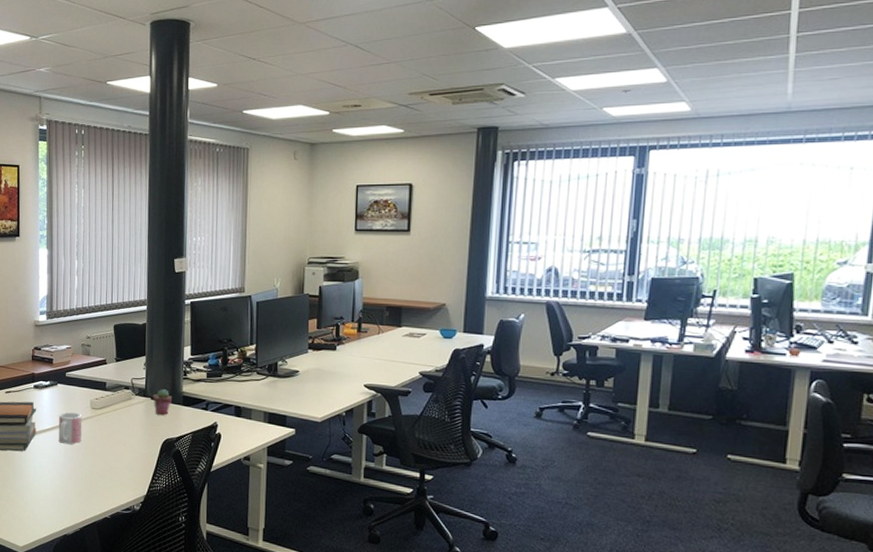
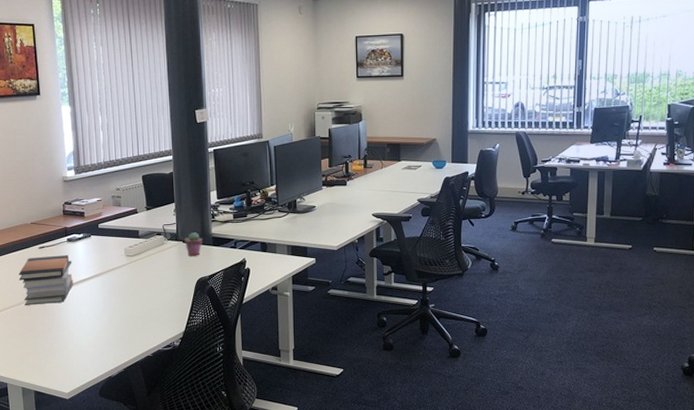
mug: present [58,412,82,445] -> none [94,261,119,292]

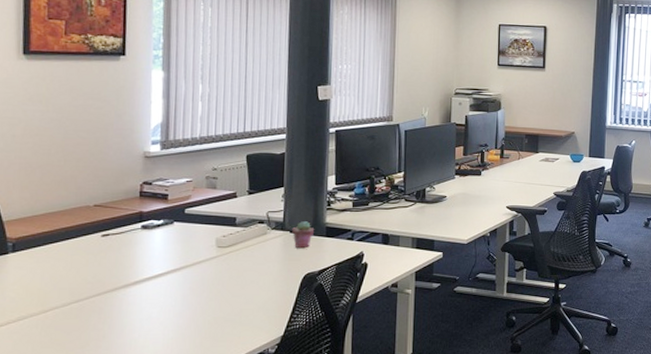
book stack: present [18,255,74,305] -> none [68,245,145,306]

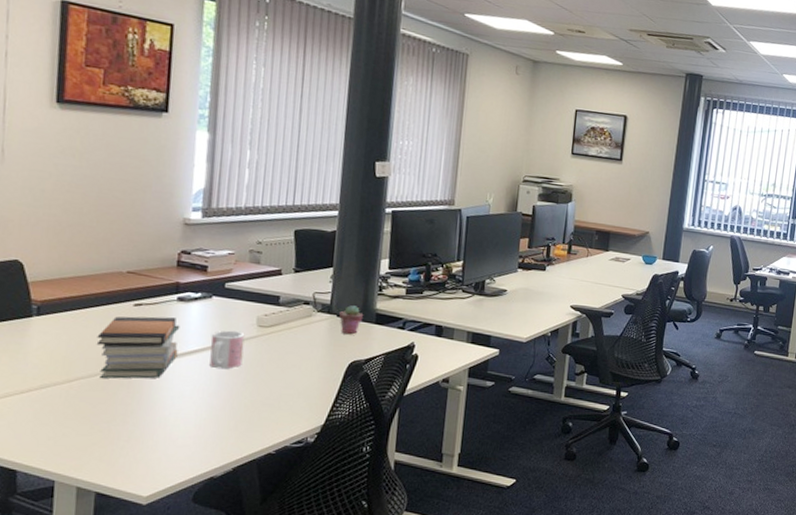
book stack: none [68,245,145,306] -> present [96,316,180,379]
mug: none [174,253,206,290] -> present [209,330,245,370]

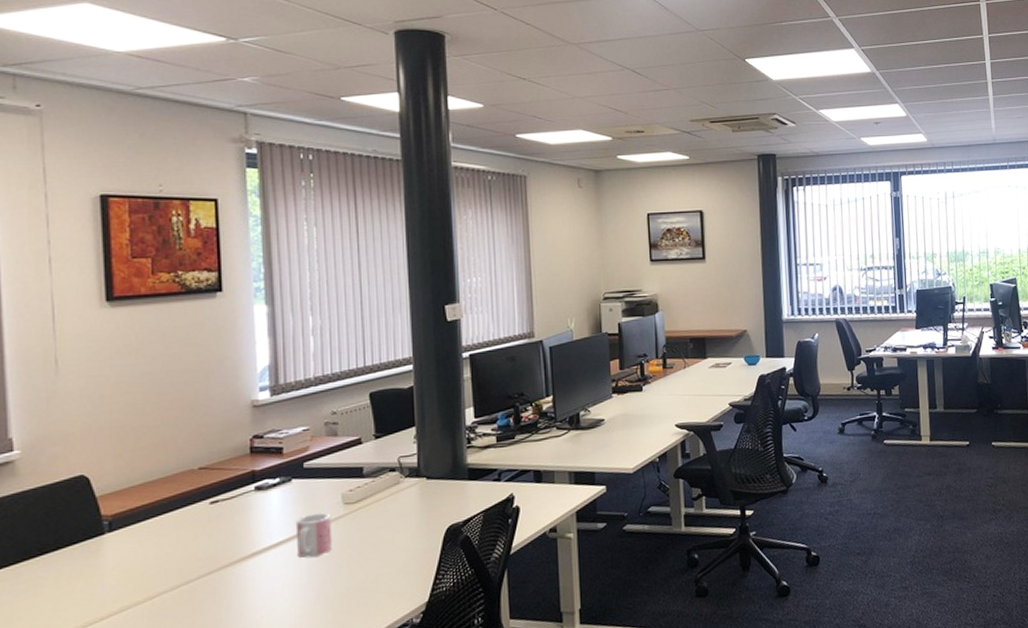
book stack: present [96,316,180,379] -> none [174,510,262,589]
potted succulent: present [339,305,364,335] -> none [429,464,455,497]

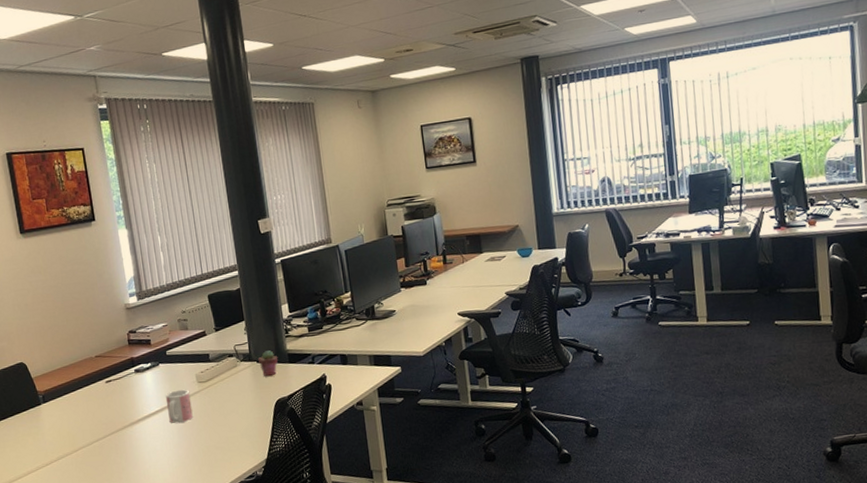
potted succulent: none [429,464,455,497] -> present [258,350,279,377]

